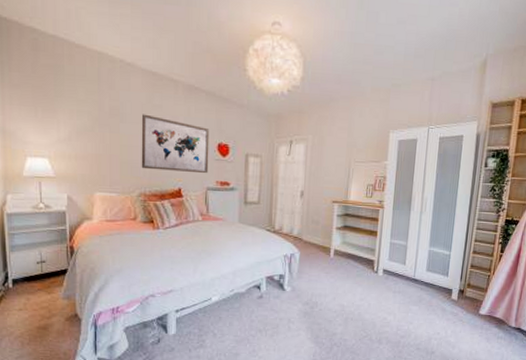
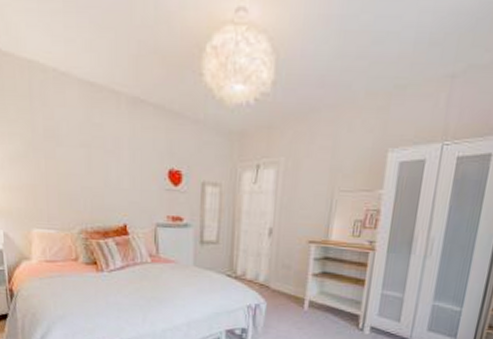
wall art: present [141,114,210,174] -> none [79,135,159,207]

